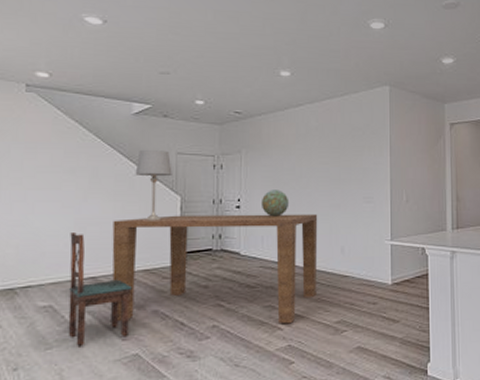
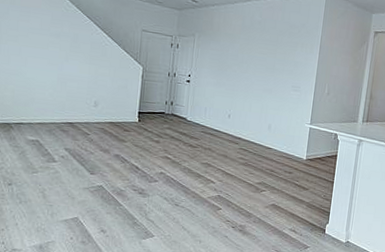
dining chair: present [68,233,133,347] -> none [50,85,101,175]
table: present [112,214,318,324] -> none [85,79,253,180]
lamp: present [135,150,172,221] -> none [107,24,138,85]
decorative globe: present [260,190,290,217] -> none [207,70,231,93]

